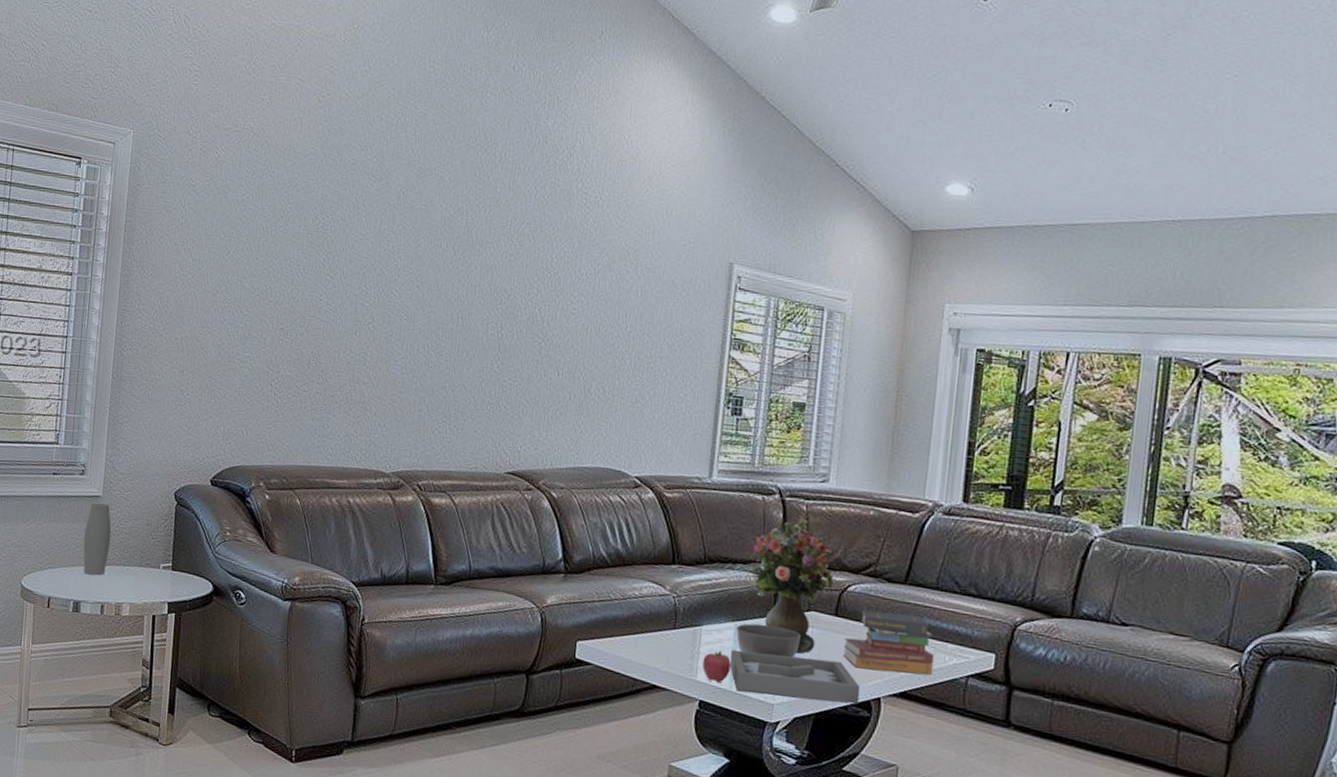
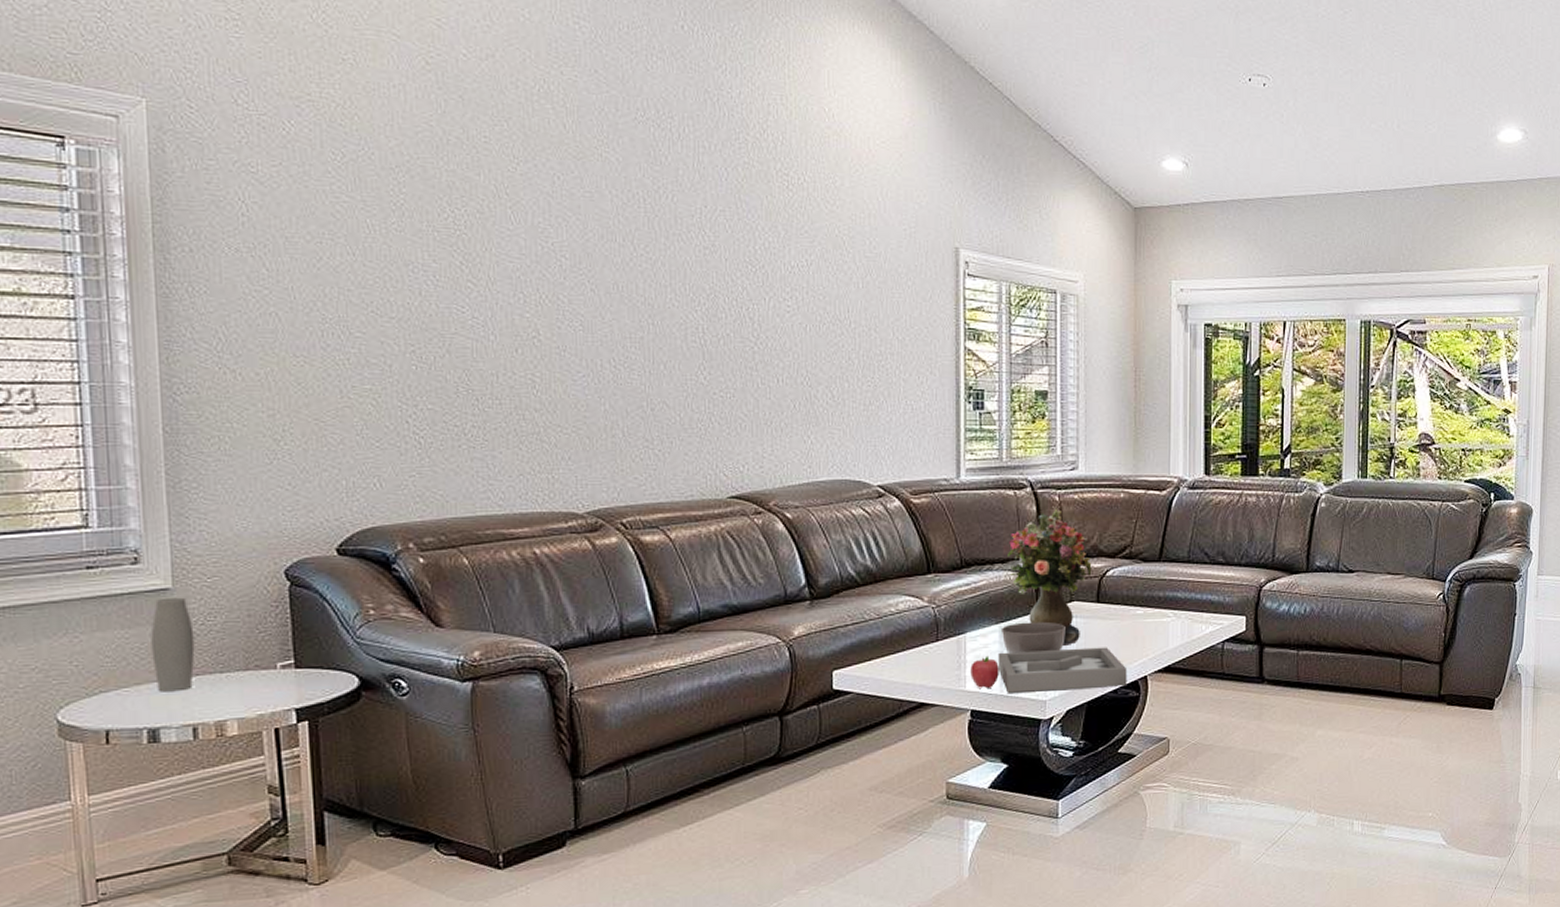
books: present [842,610,934,675] -> none [1108,591,1191,651]

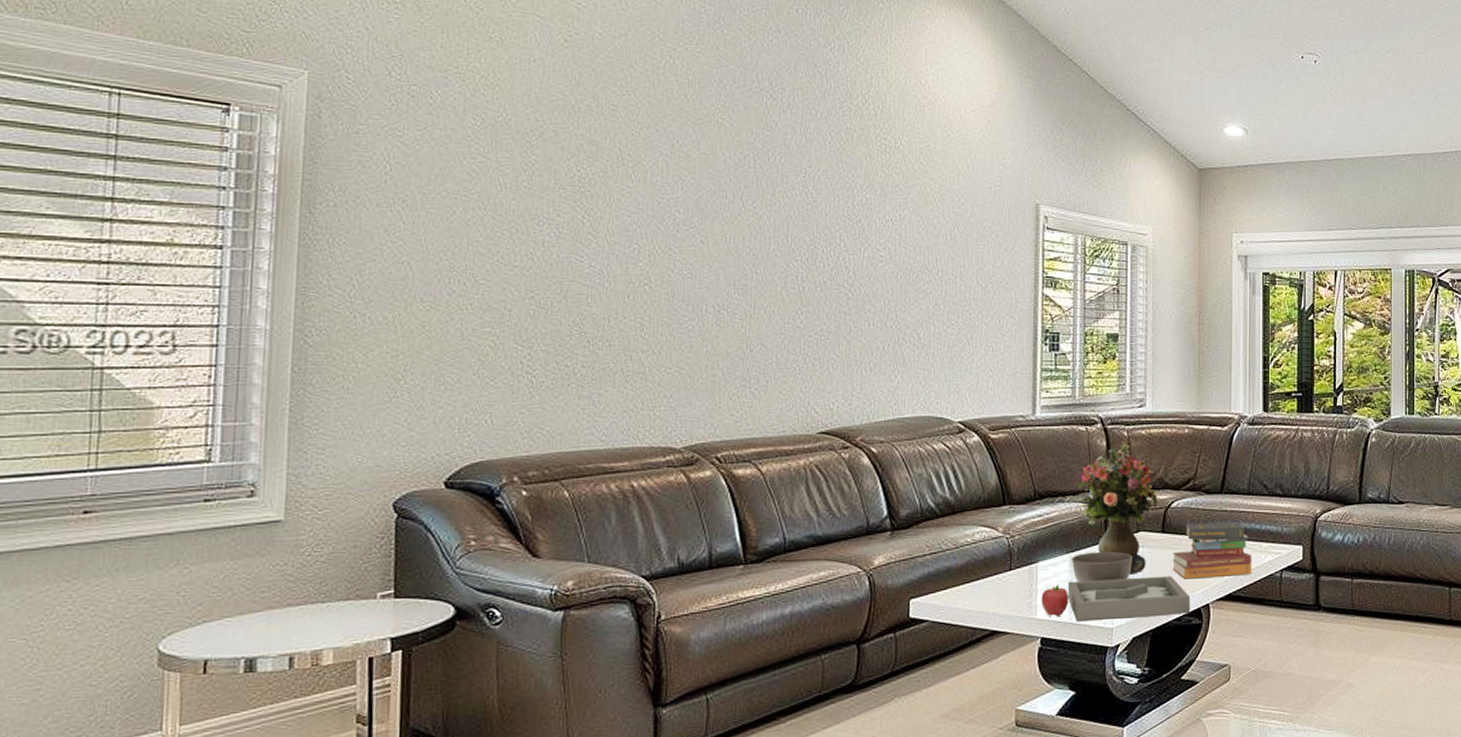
vase: present [150,597,195,692] -> none [257,529,301,622]
books: none [1108,591,1191,651] -> present [1172,522,1251,579]

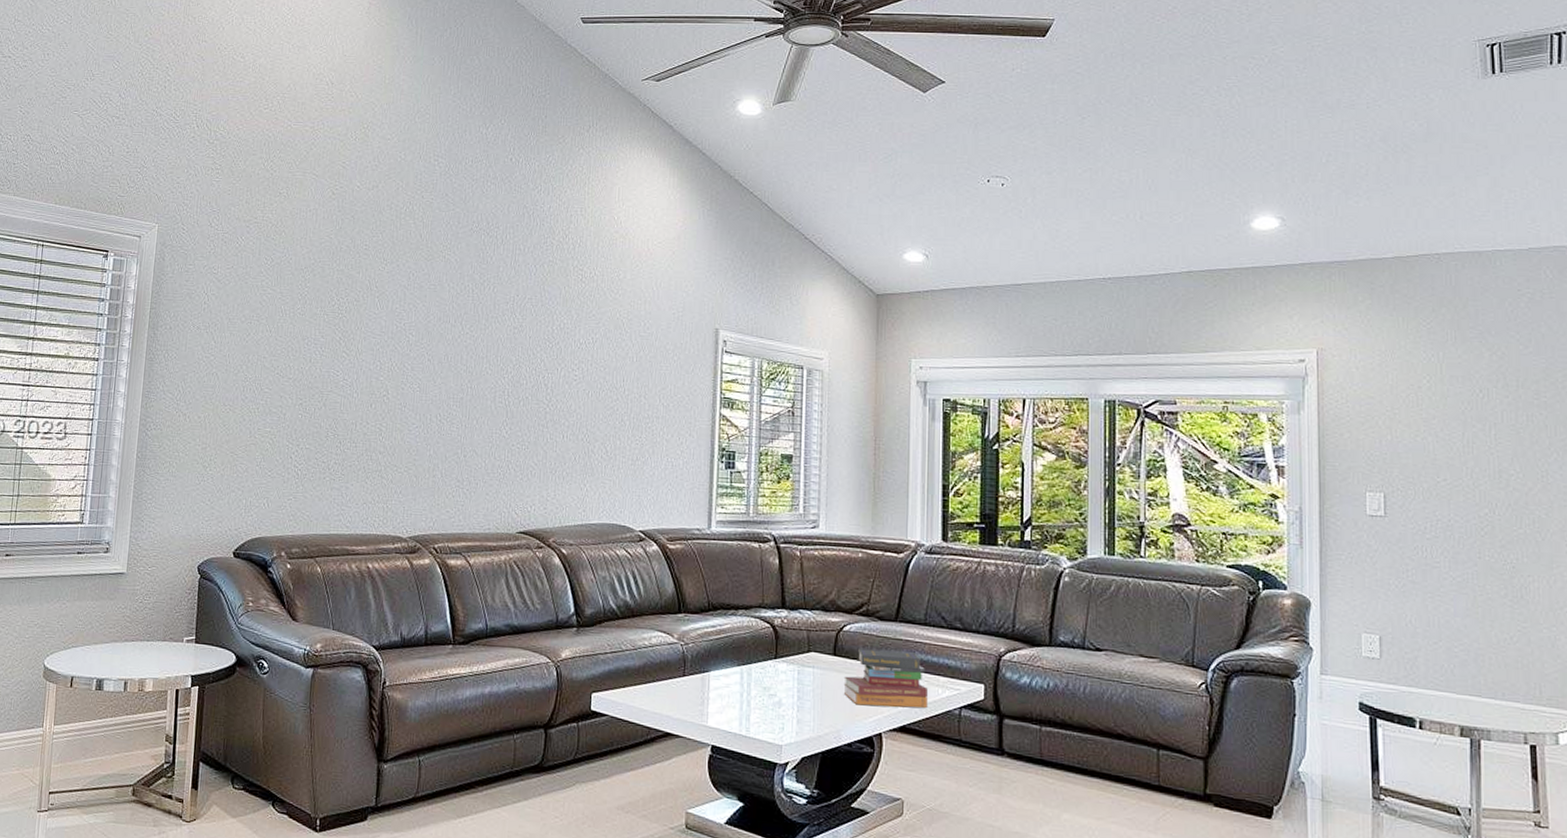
fruit: present [1041,584,1069,616] -> none [712,695,739,726]
decorative tray: present [1067,576,1191,621] -> none [737,693,862,741]
bowl: present [1070,551,1132,582] -> none [742,667,803,699]
bouquet: present [1079,443,1158,574] -> none [751,562,830,694]

